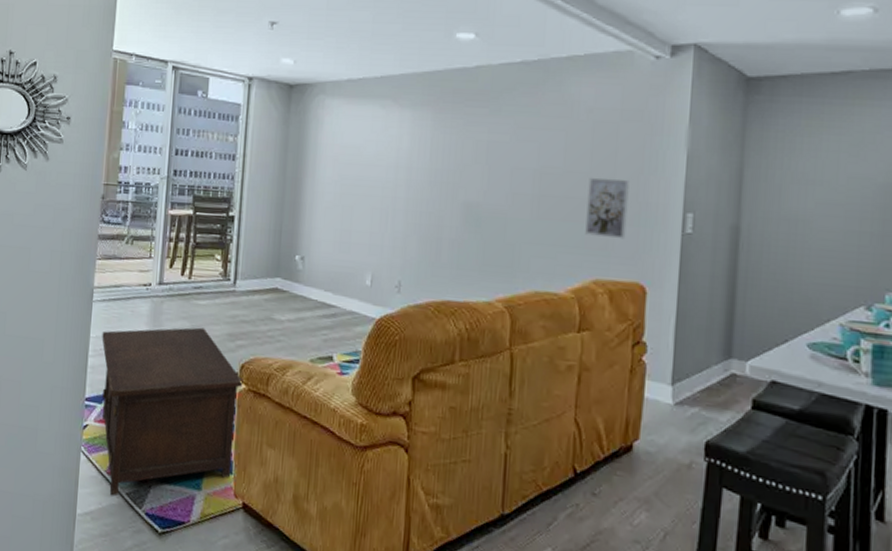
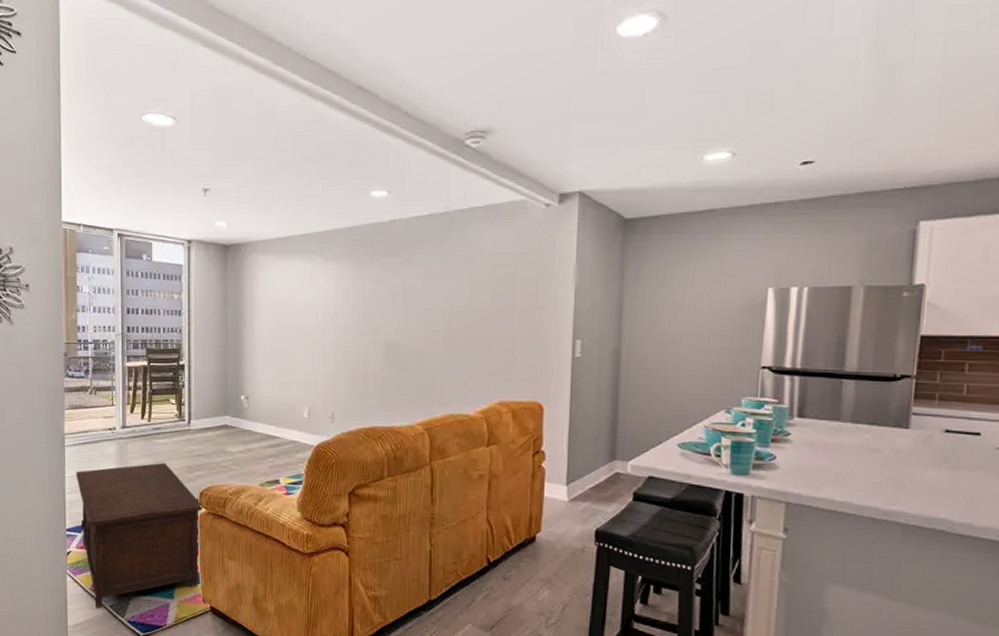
wall art: present [585,177,629,239] -> none [490,313,526,366]

